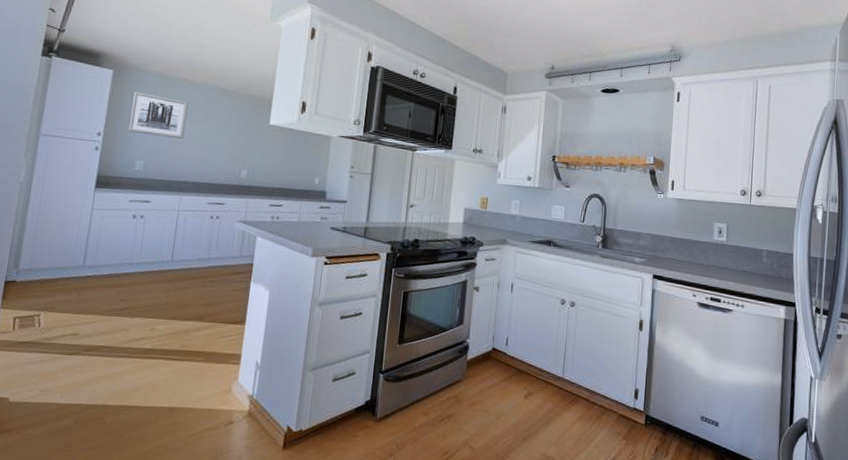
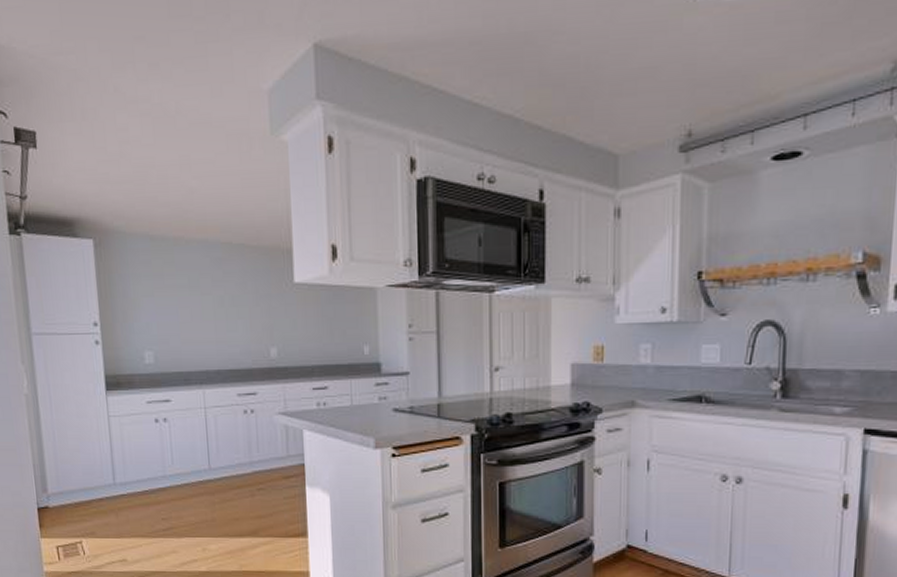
wall art: present [127,91,189,140] -> none [122,262,193,318]

